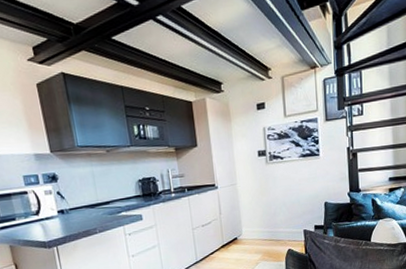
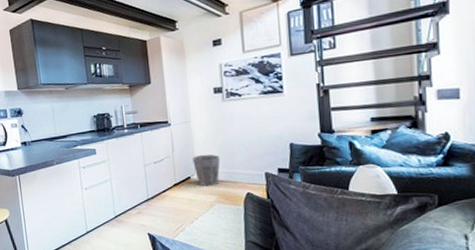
waste bin: none [239,215,265,246] -> present [192,154,220,186]

